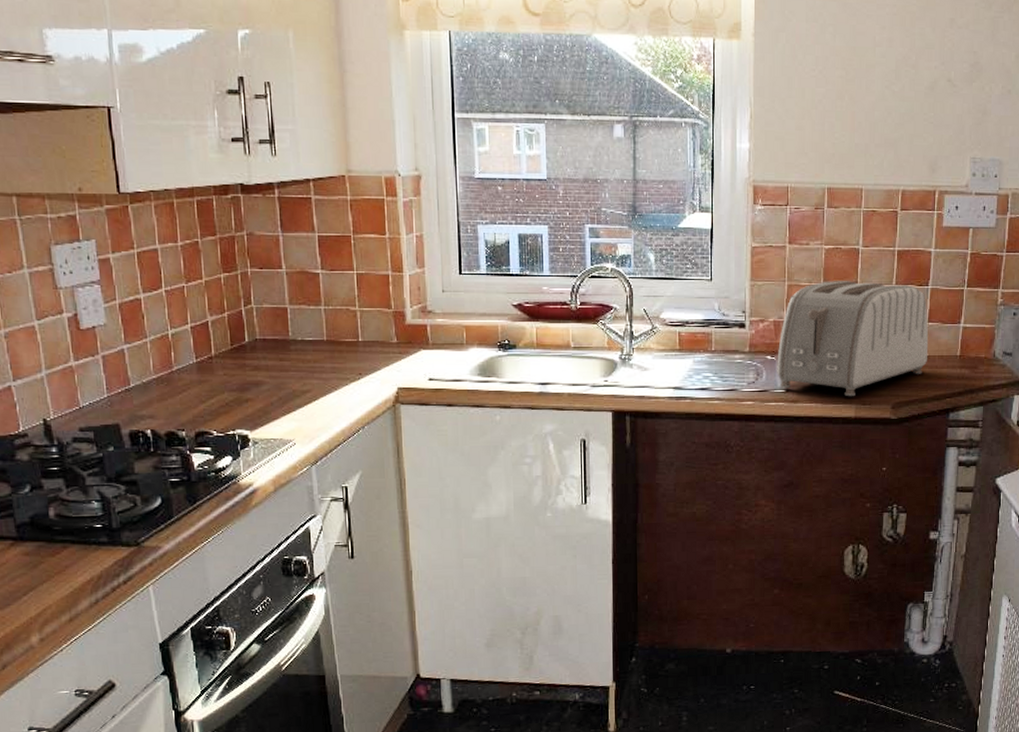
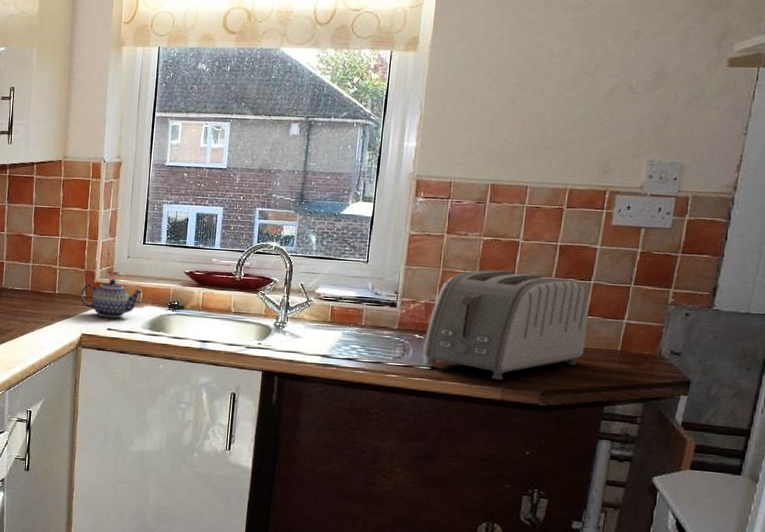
teapot: none [389,318,465,366] -> present [80,278,143,319]

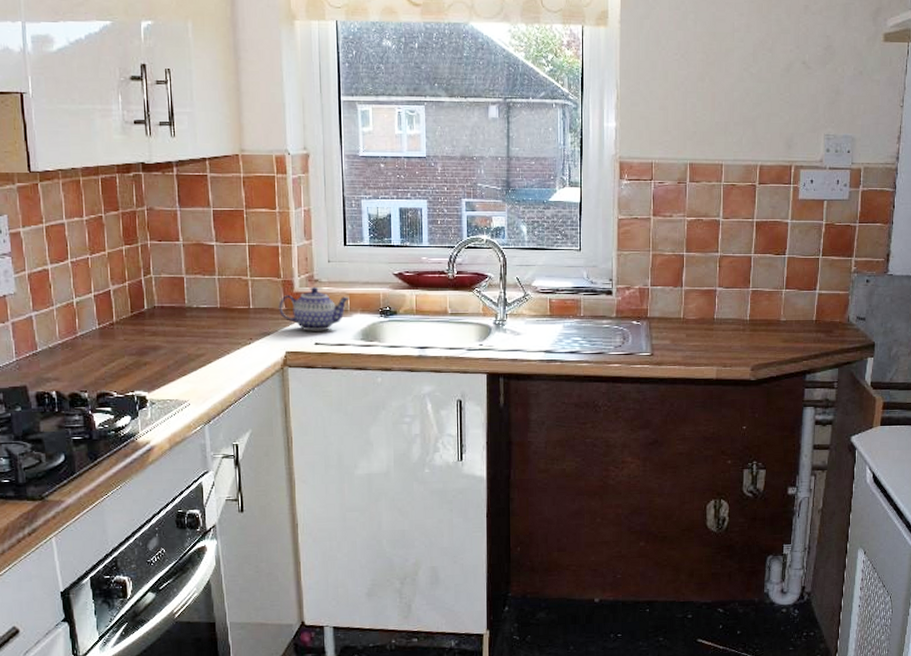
toaster: present [424,270,588,380] -> none [642,250,786,360]

